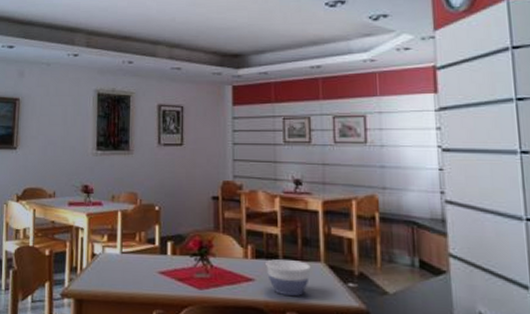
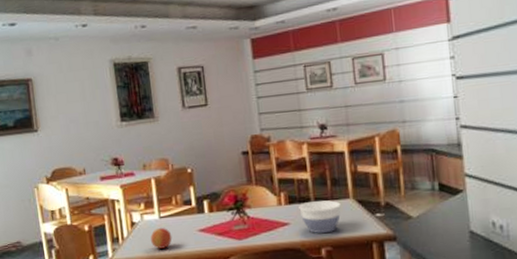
apple: none [109,263,131,286] -> present [150,227,172,249]

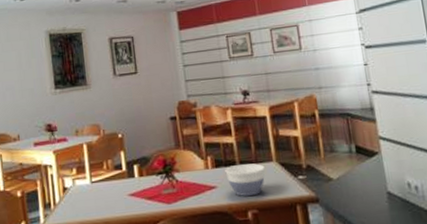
apple: present [150,227,172,249] -> none [82,192,103,214]

